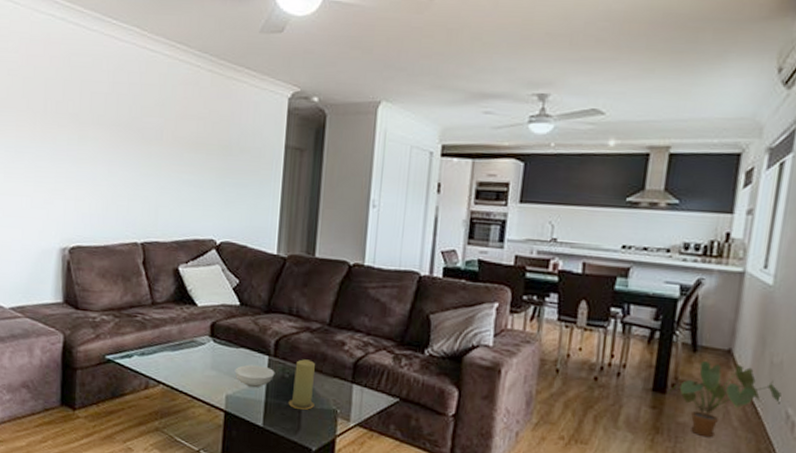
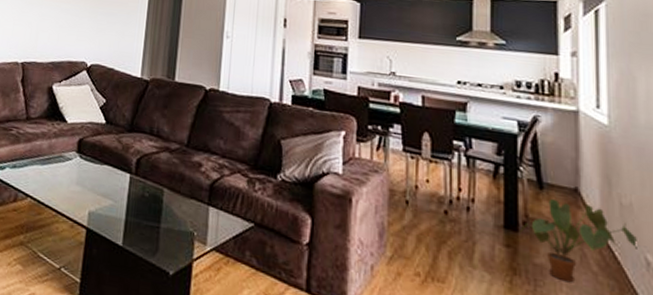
bowl: present [234,364,275,388] -> none [98,181,136,206]
candle: present [288,359,315,410] -> none [147,178,173,231]

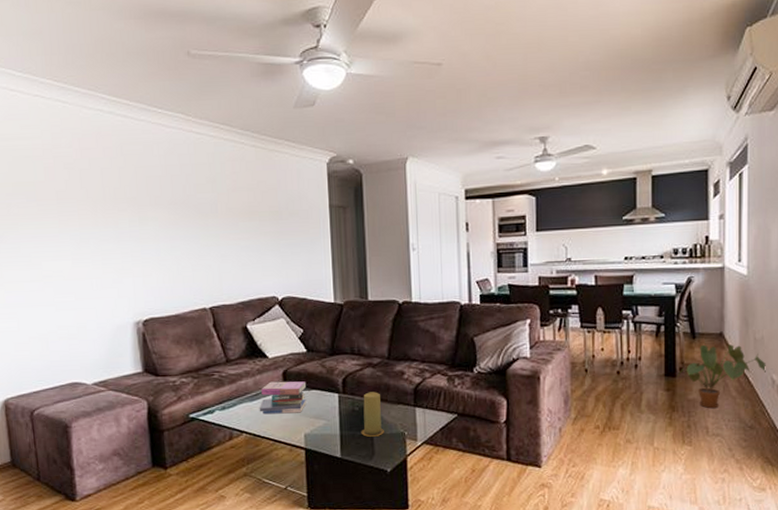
books: none [48,147,100,187] -> present [259,381,307,415]
candle: none [147,178,173,231] -> present [361,392,384,437]

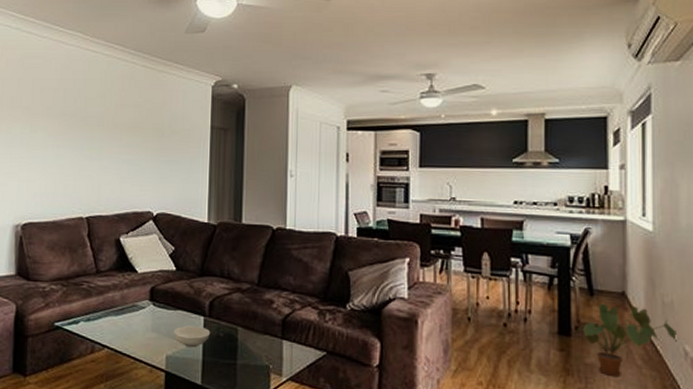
books: present [259,381,307,415] -> none [123,297,173,333]
bowl: none [309,403,346,424] -> present [173,325,211,348]
candle: present [361,392,384,437] -> none [224,318,248,367]

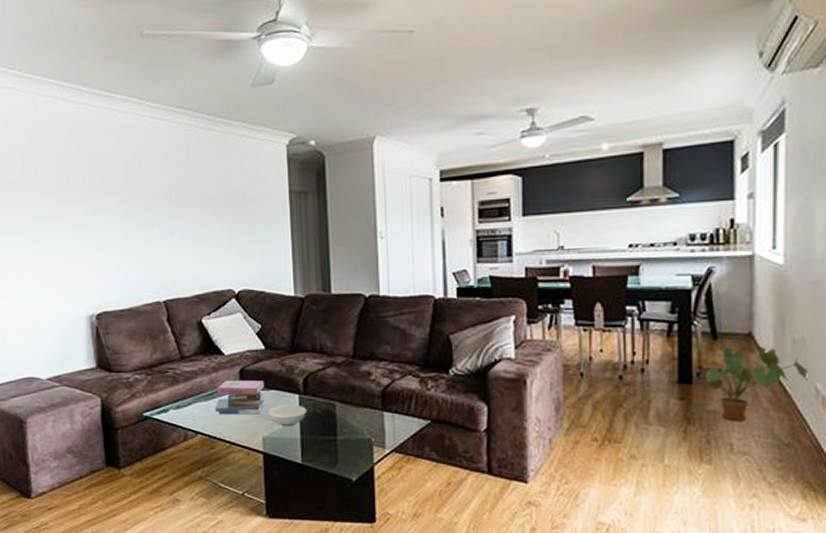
books: none [123,297,173,333] -> present [214,380,265,415]

